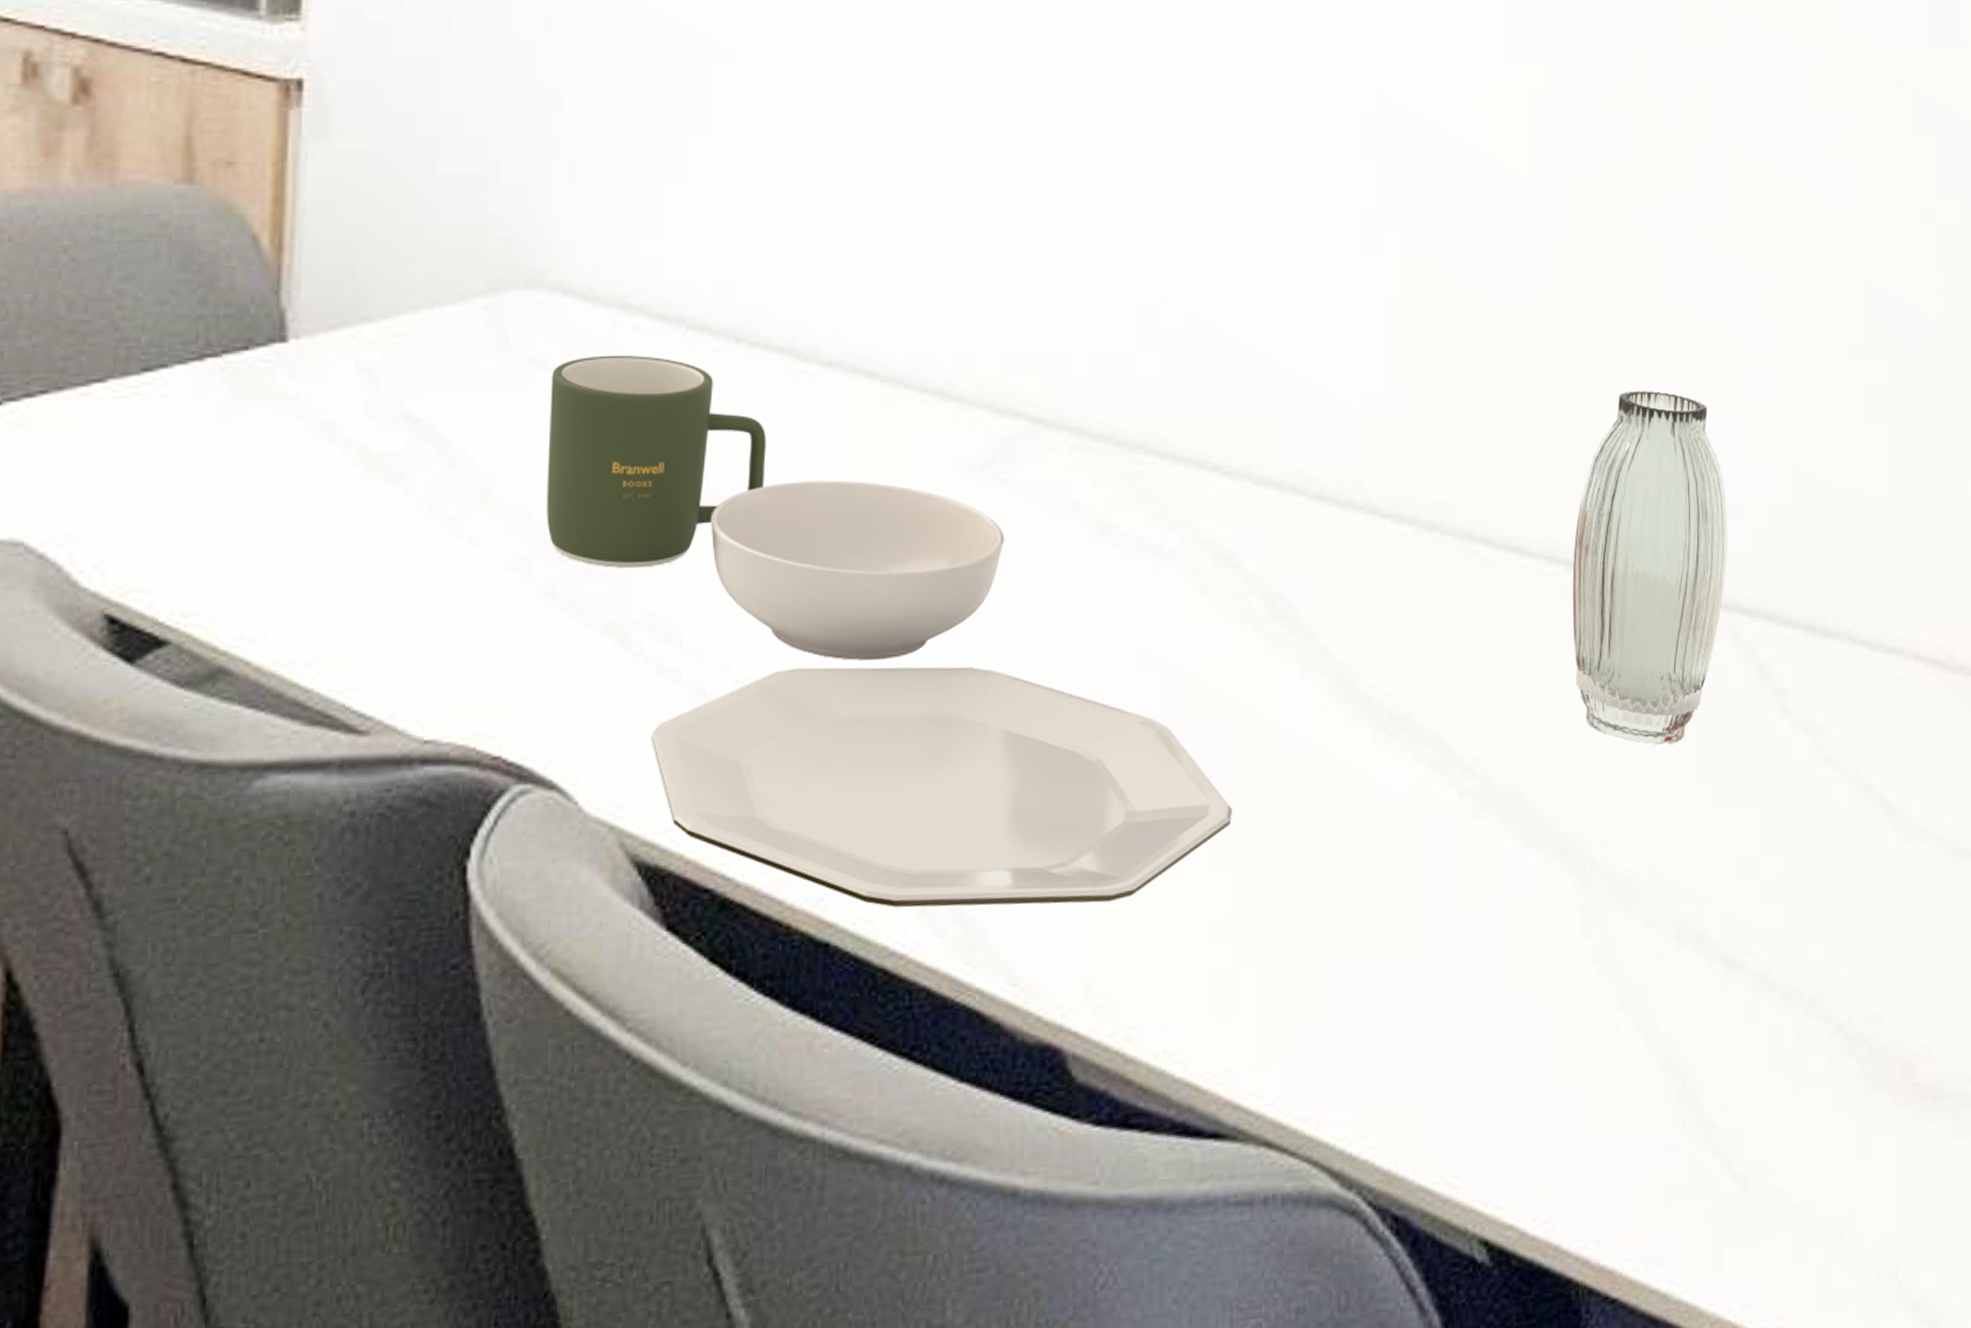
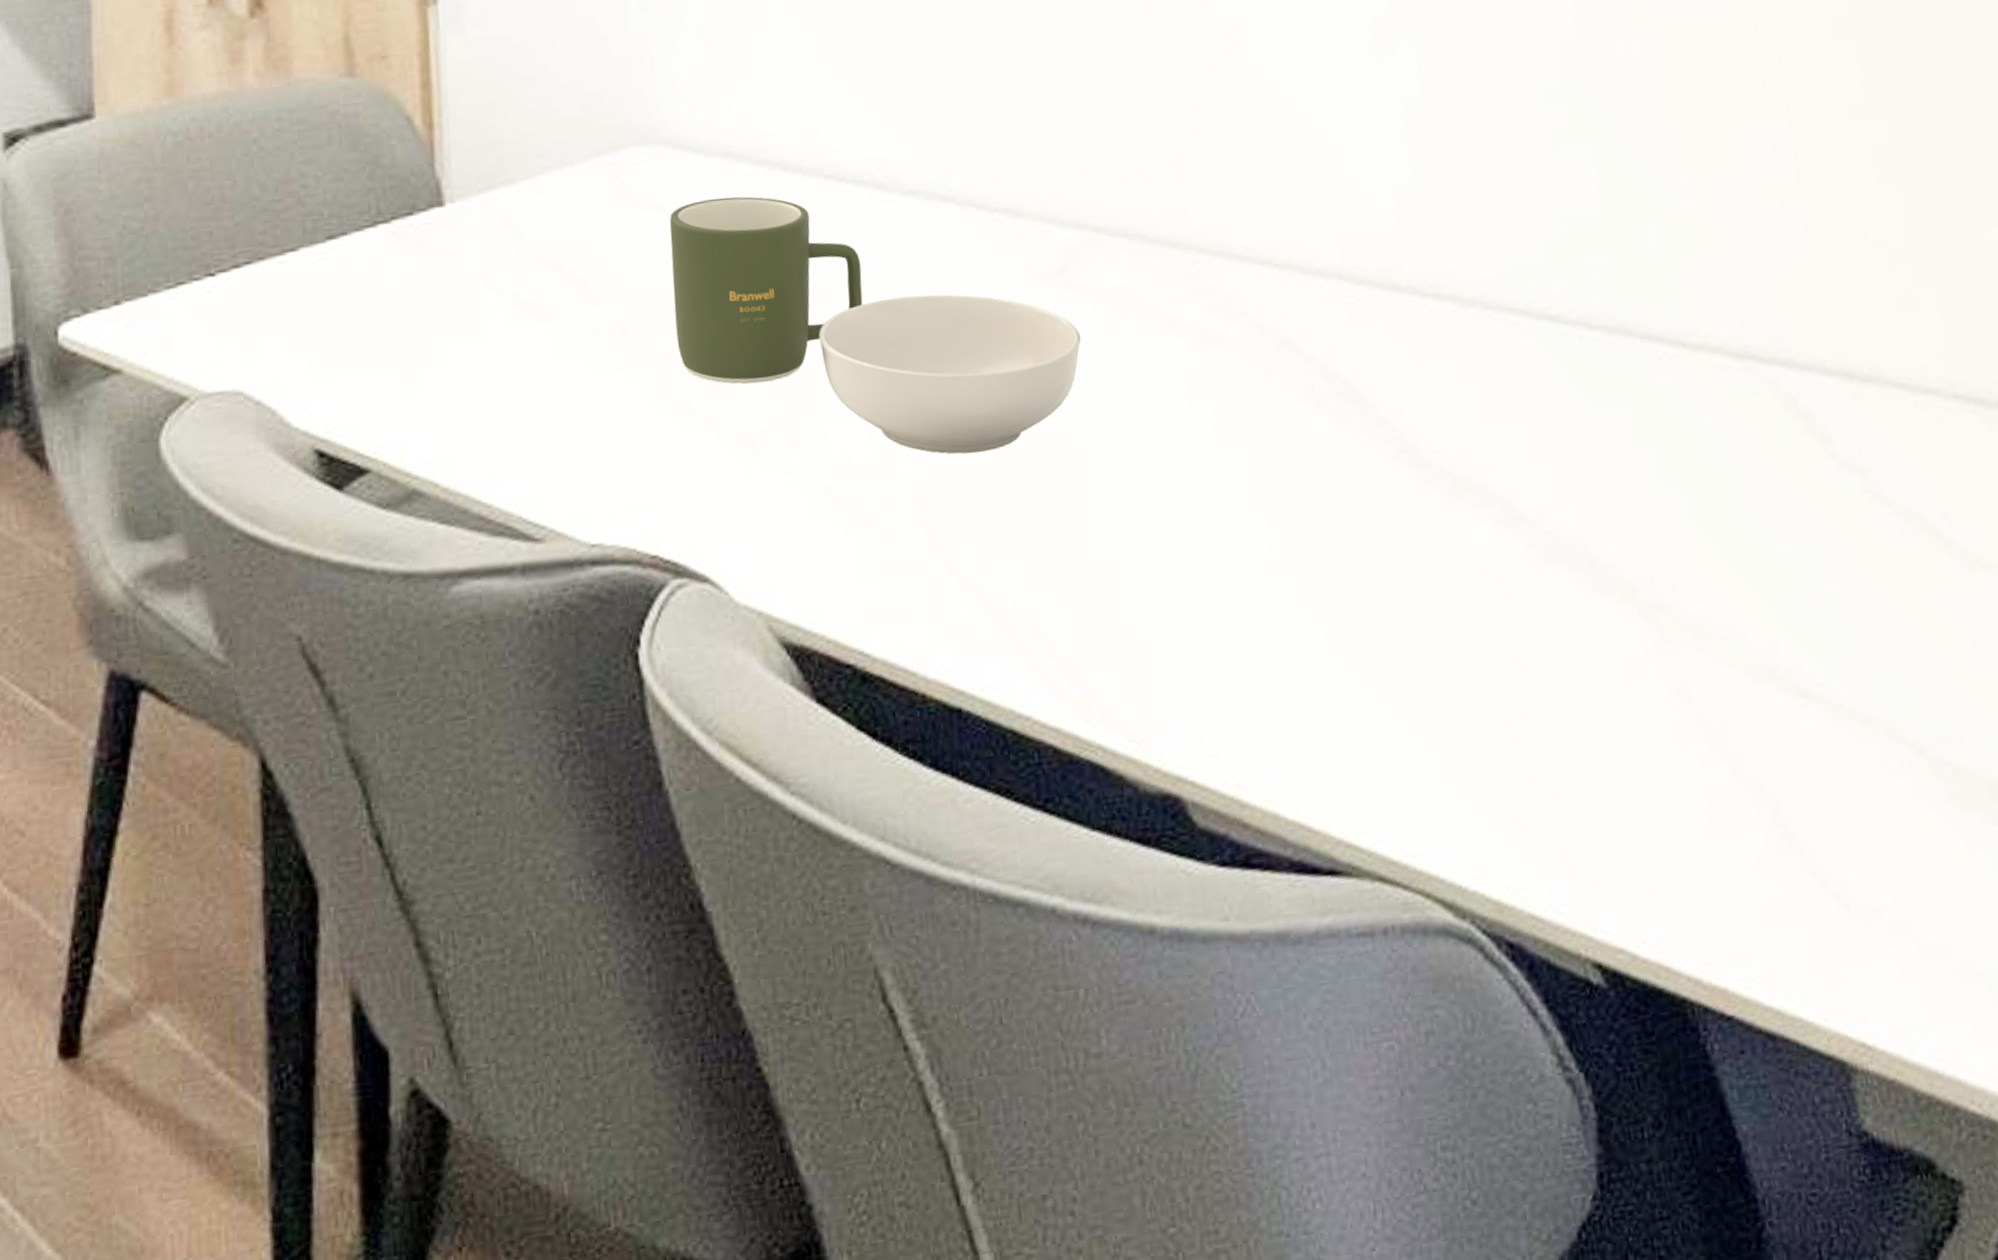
plate: present [651,666,1233,908] -> none [786,454,1316,674]
vase: present [1572,390,1728,746] -> none [1608,163,1759,493]

